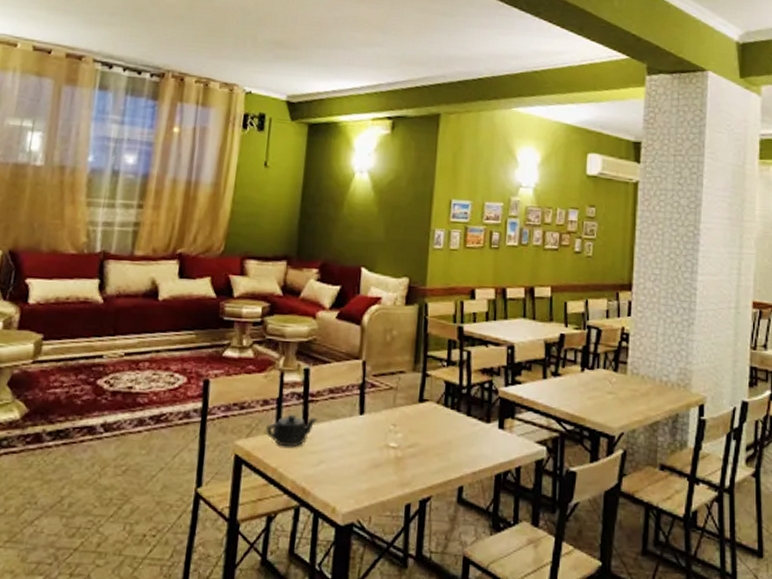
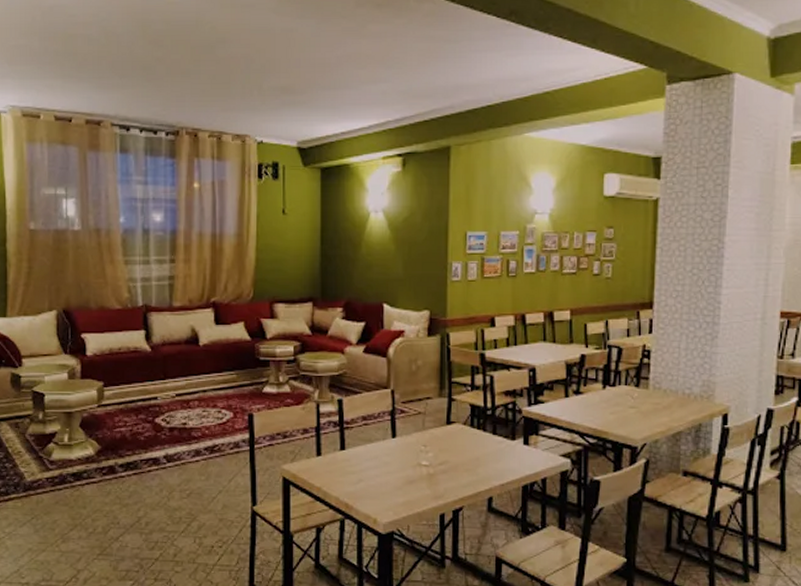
teapot: present [266,414,317,448] -> none [308,440,353,469]

